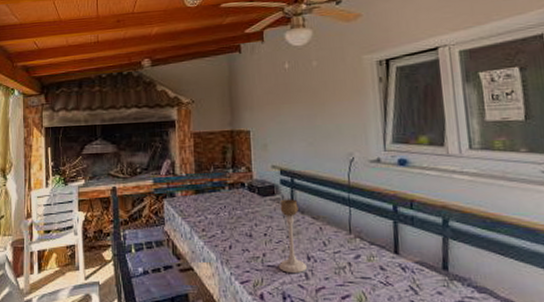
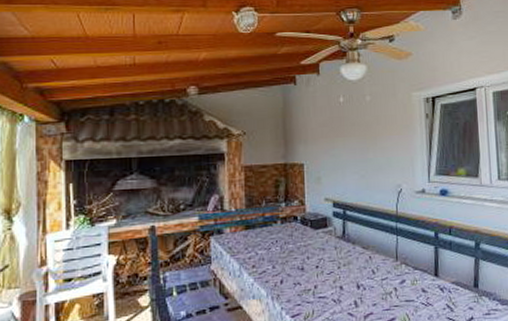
candle holder: present [279,199,308,273] -> none [330,230,358,302]

